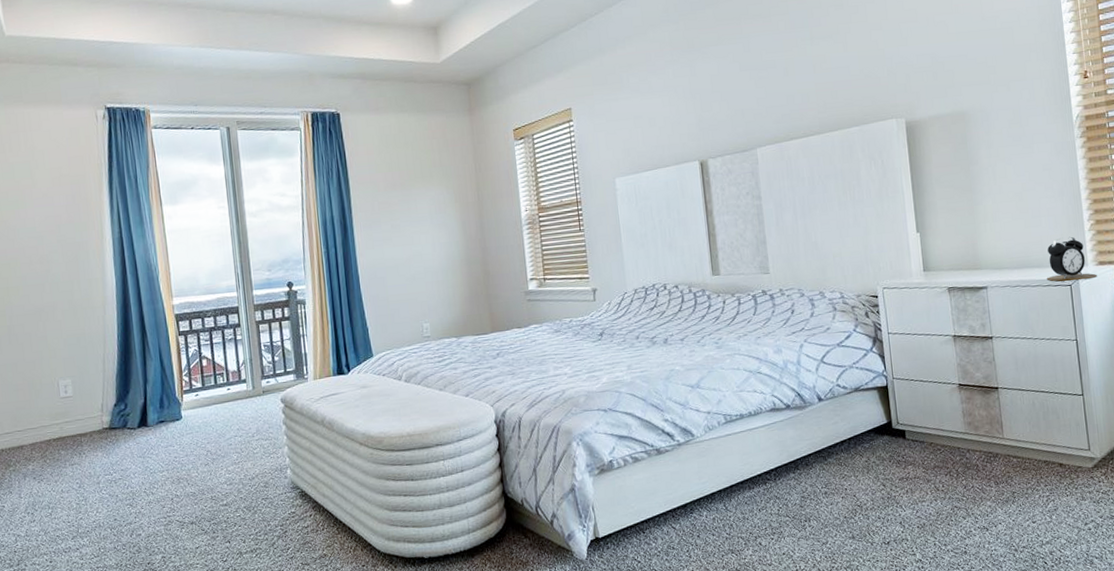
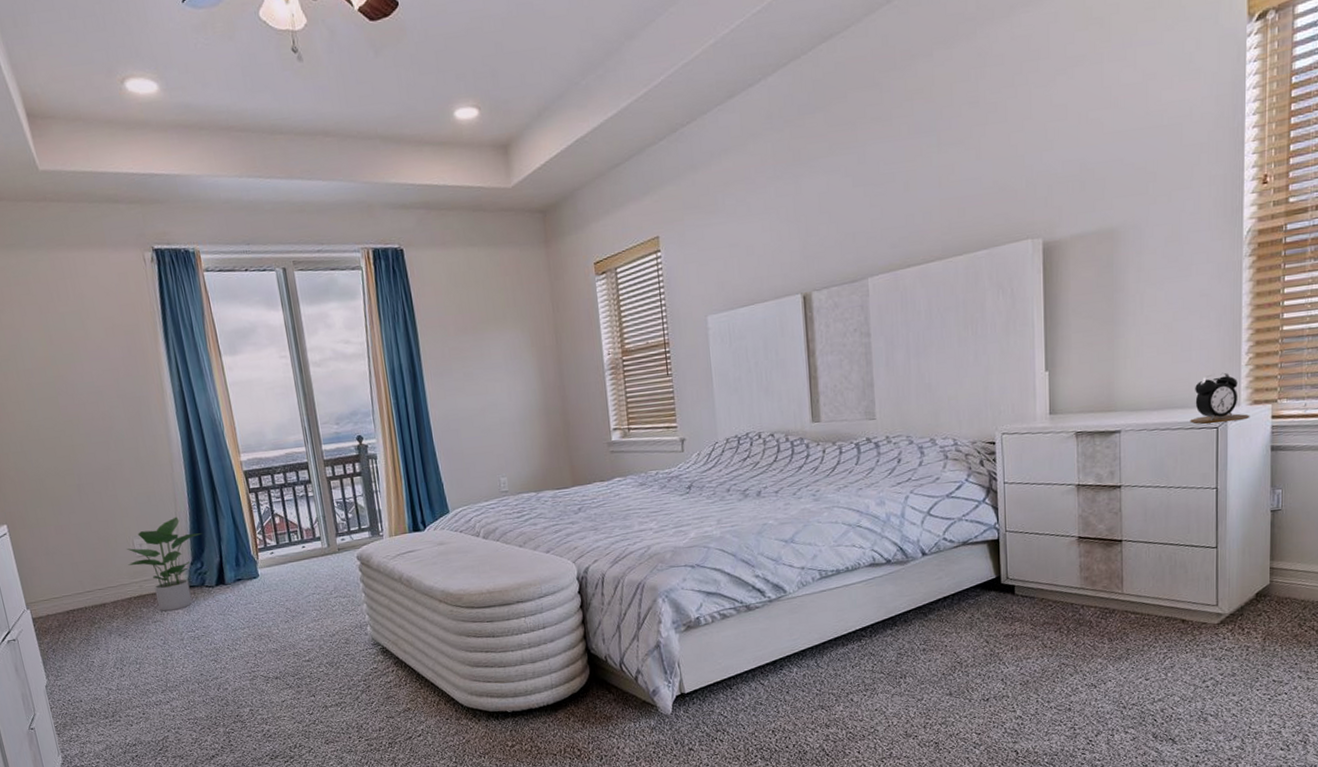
potted plant: none [50,358,129,454] -> present [126,516,202,612]

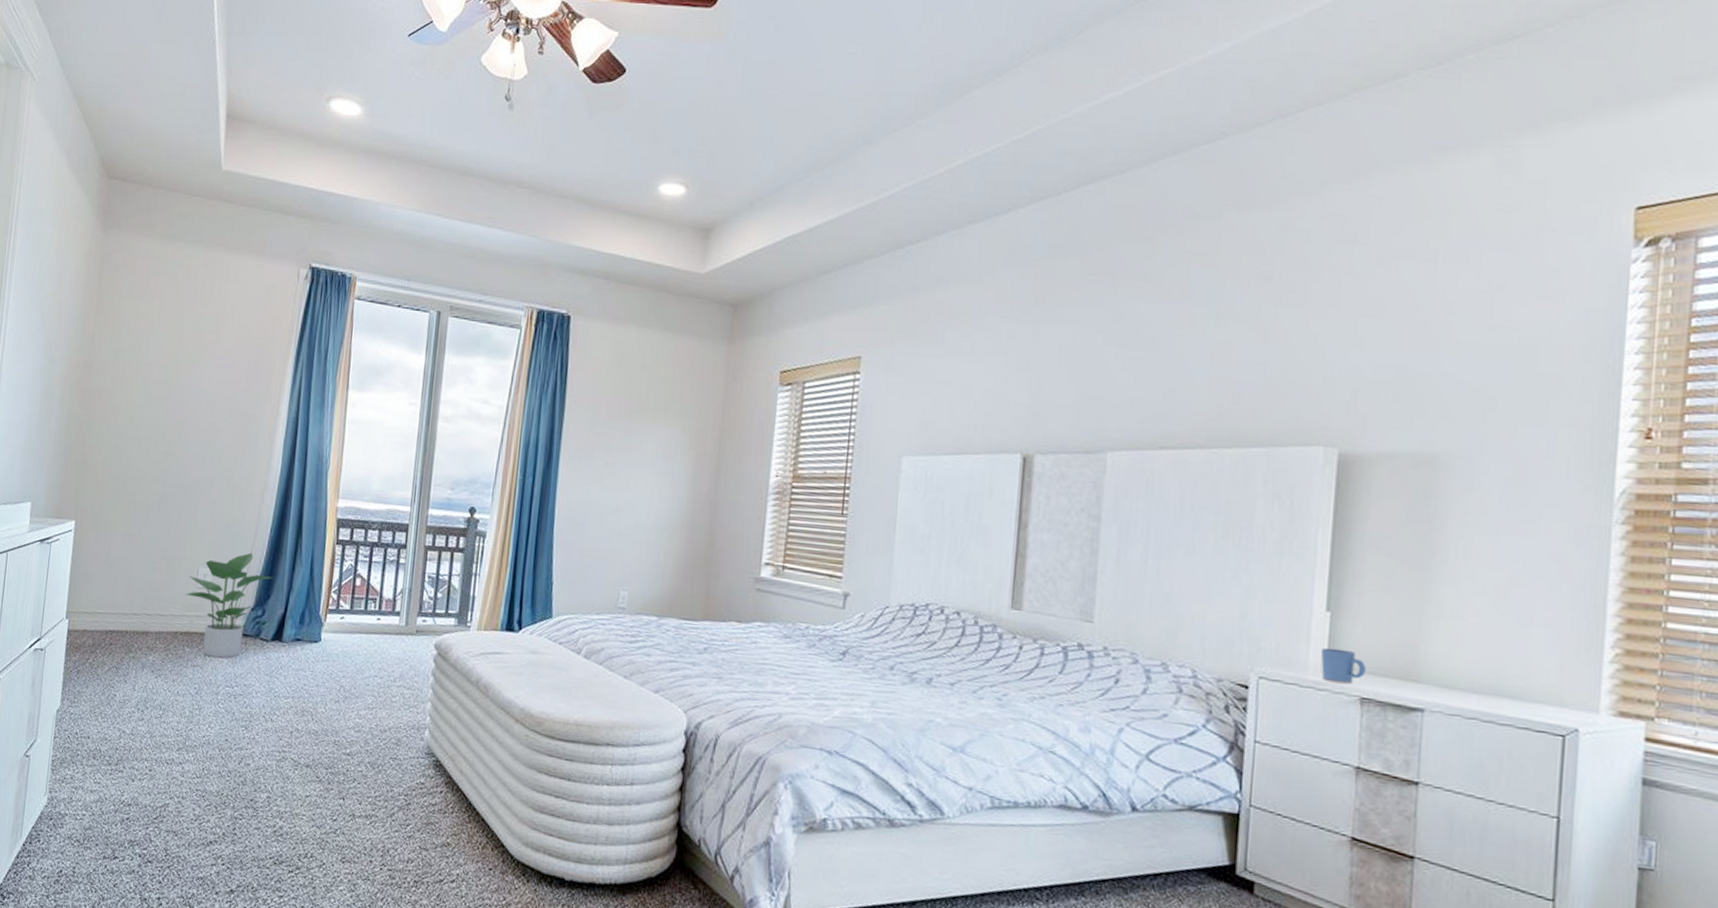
mug: none [1044,398,1078,426] -> present [1320,648,1367,685]
alarm clock: present [1190,372,1250,424] -> none [1524,663,1613,734]

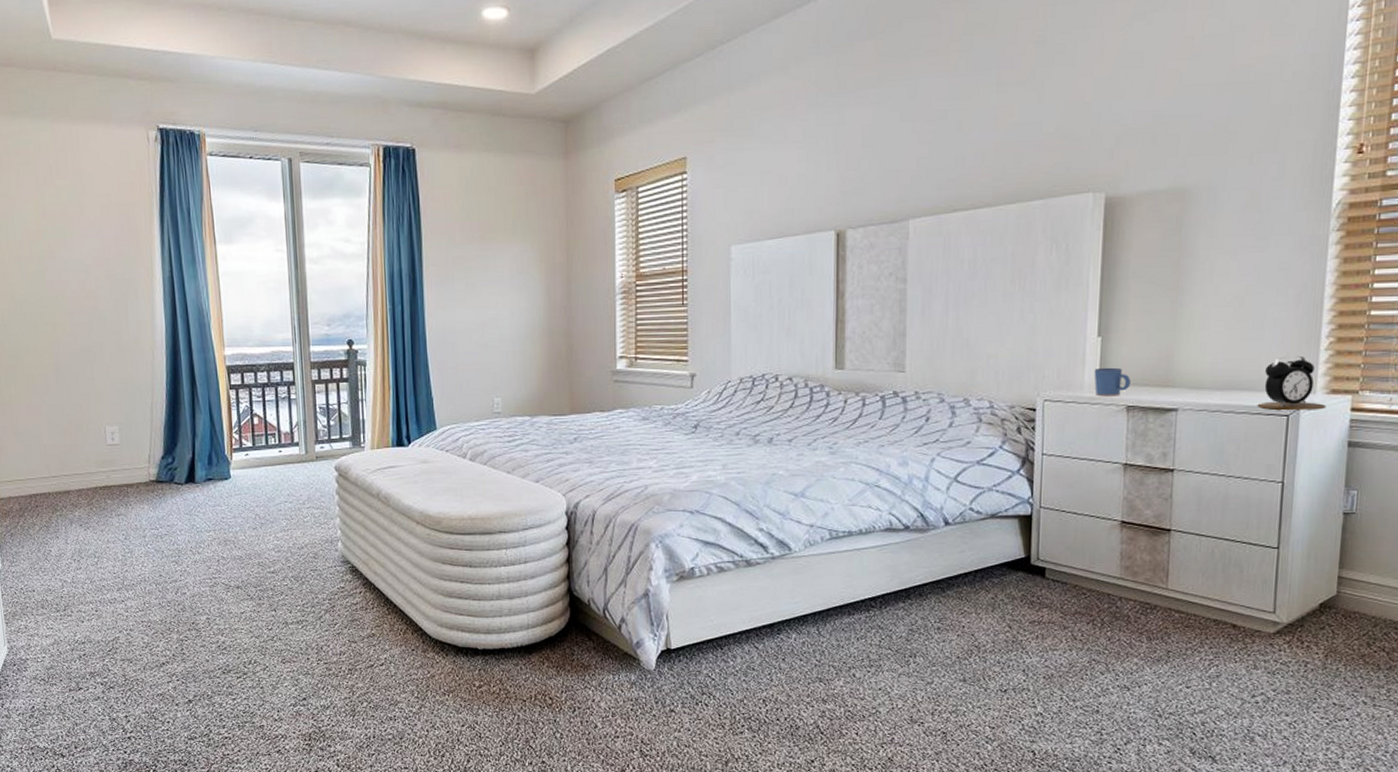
potted plant: present [185,552,274,659] -> none [97,407,177,506]
alarm clock: none [1524,663,1613,734] -> present [1257,355,1327,411]

